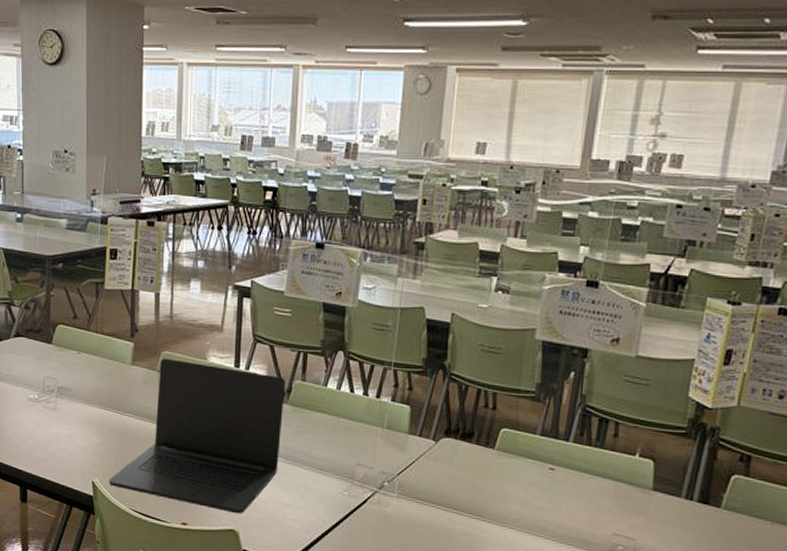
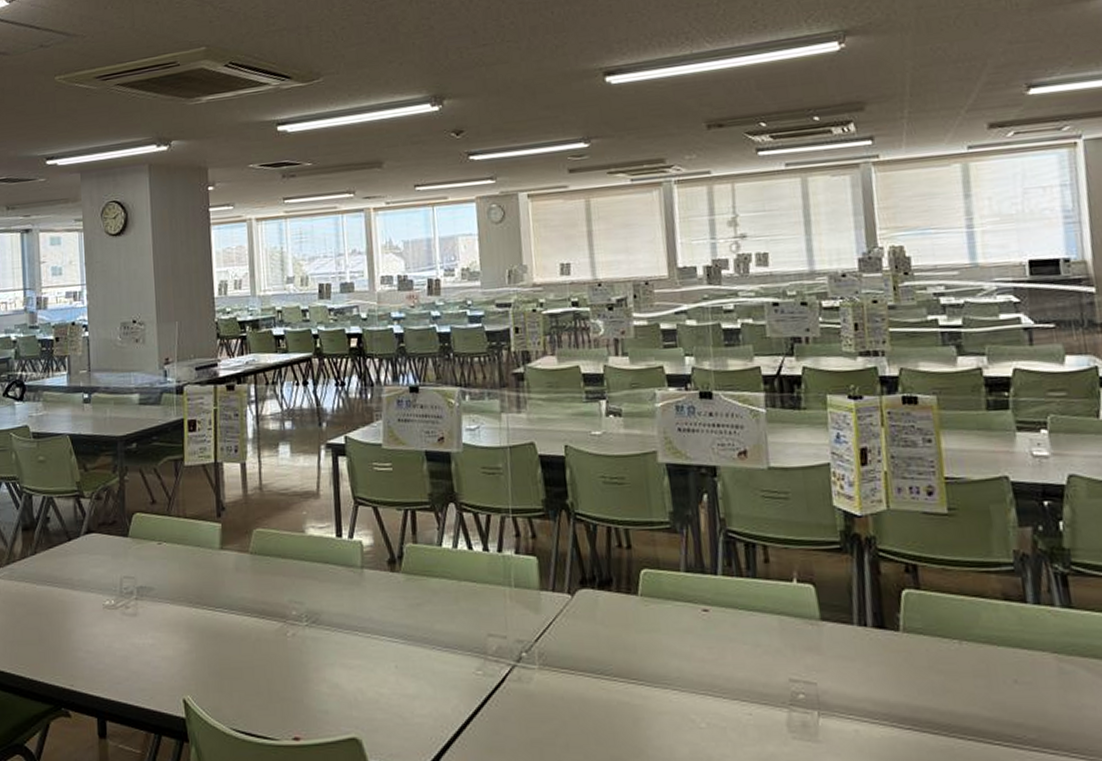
laptop: present [109,358,285,514] -> none [204,536,399,717]

